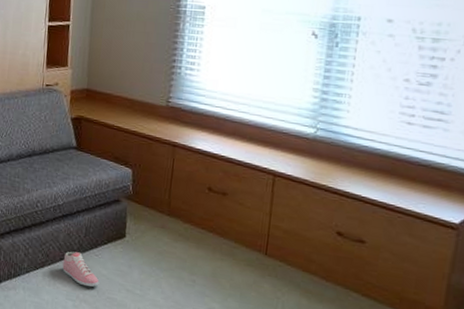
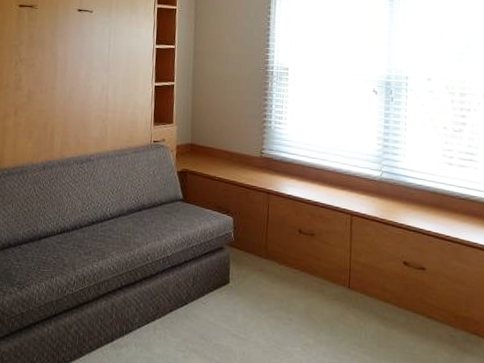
sneaker: present [62,251,99,287] -> none [172,301,207,336]

